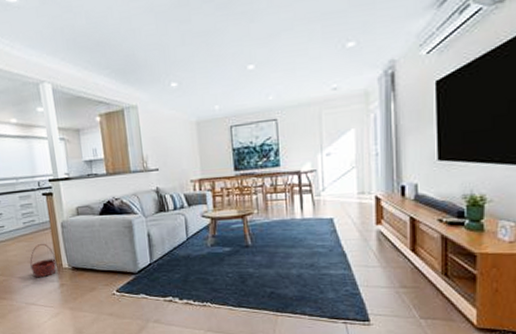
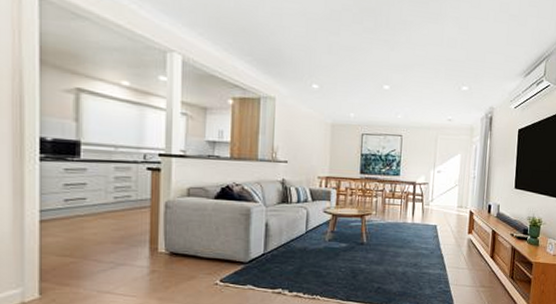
basket: present [30,243,57,278] -> none [114,222,152,262]

